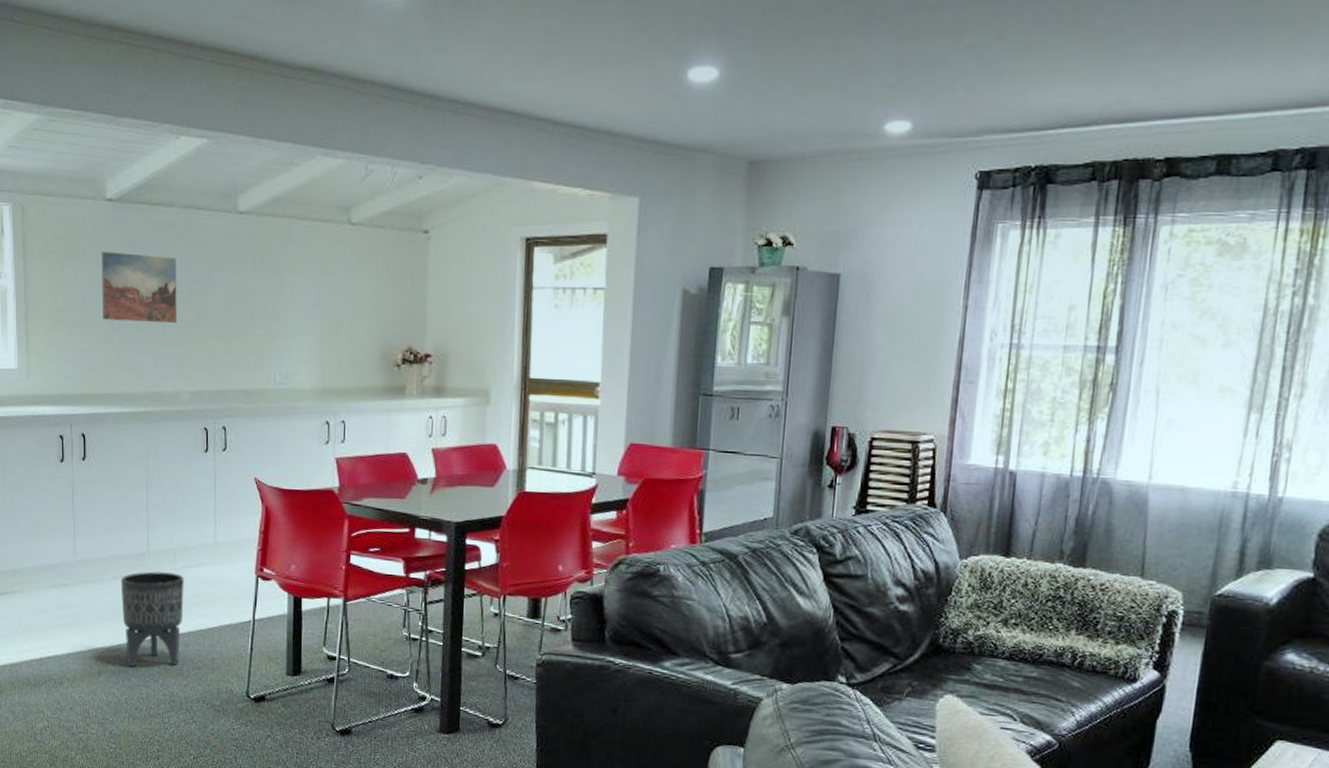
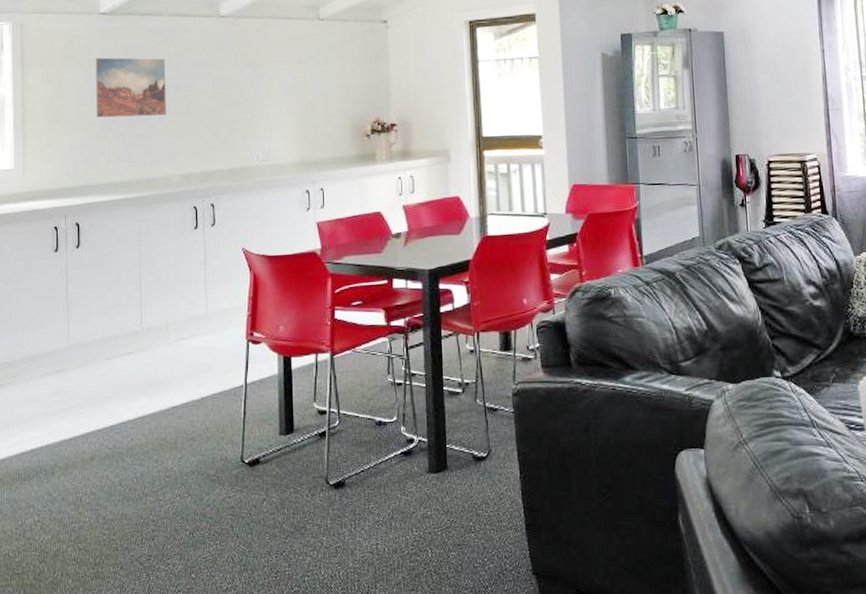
planter: present [120,571,184,667] -> none [114,347,177,447]

